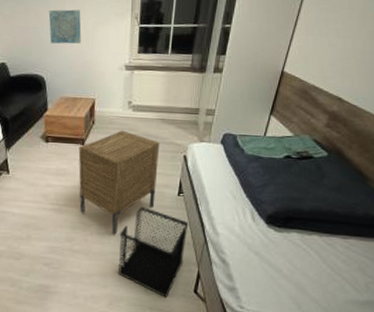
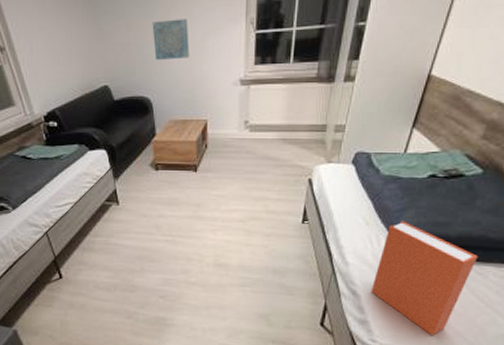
nightstand: present [78,130,159,235] -> none [191,153,280,266]
wastebasket: present [117,207,189,298] -> none [237,236,315,330]
book: none [238,196,327,301] -> present [370,221,478,335]

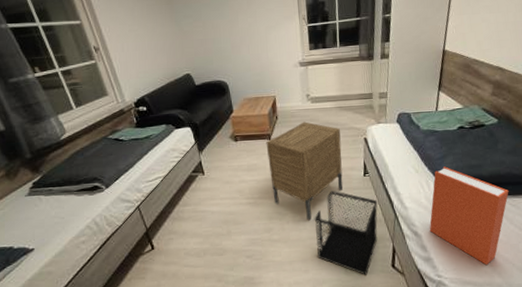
wall art: present [152,19,189,60] -> none [224,18,256,51]
nightstand: none [191,153,280,266] -> present [266,121,343,221]
wastebasket: none [237,236,315,330] -> present [314,191,378,275]

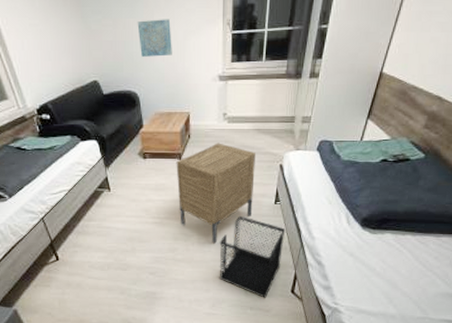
wall art: none [224,18,256,51] -> present [137,19,172,57]
book: present [429,166,509,265] -> none [333,200,421,296]

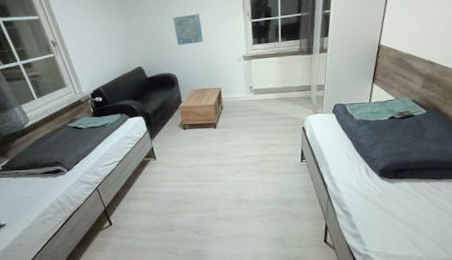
nightstand: present [176,143,255,244] -> none [212,112,282,201]
wastebasket: present [219,216,286,298] -> none [255,175,313,249]

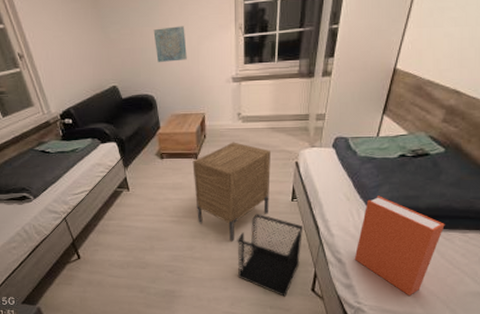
nightstand: none [212,112,282,201] -> present [192,142,271,242]
wastebasket: none [255,175,313,249] -> present [237,214,304,297]
book: none [359,153,433,241] -> present [354,196,445,295]

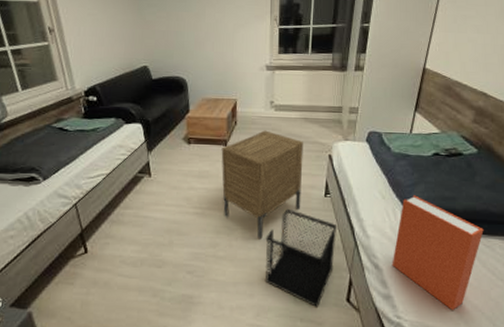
wall art: present [153,26,187,62] -> none [189,13,222,47]

